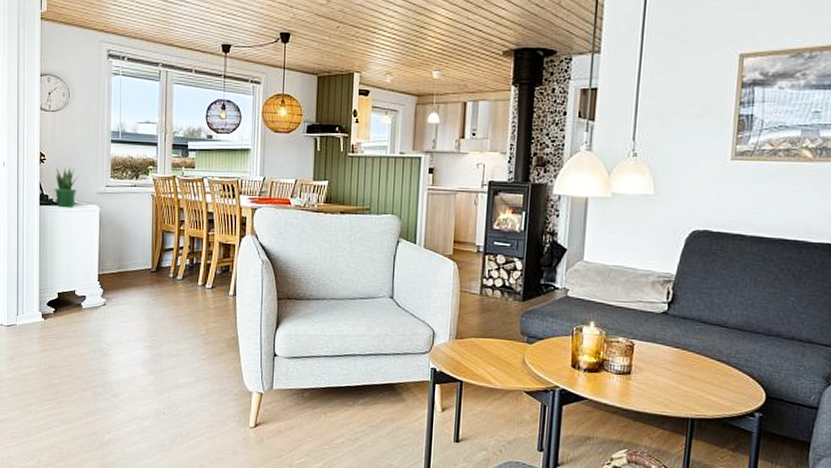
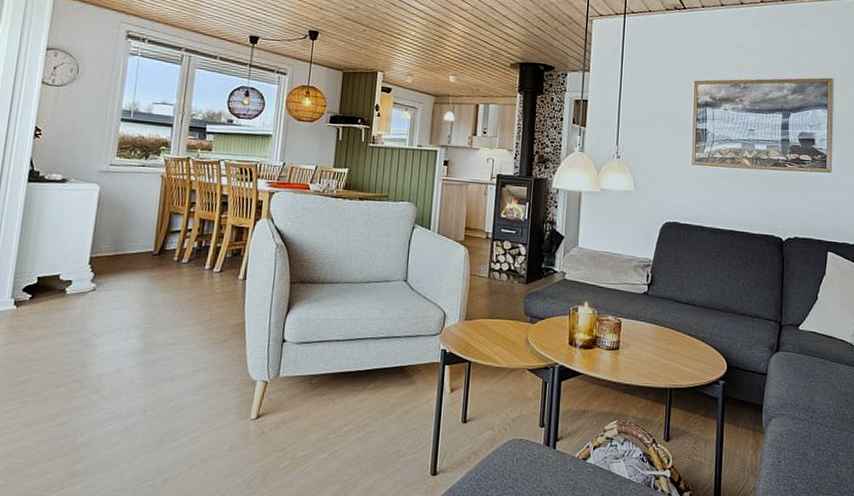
planter: present [54,166,79,208] -> none [47,142,79,187]

